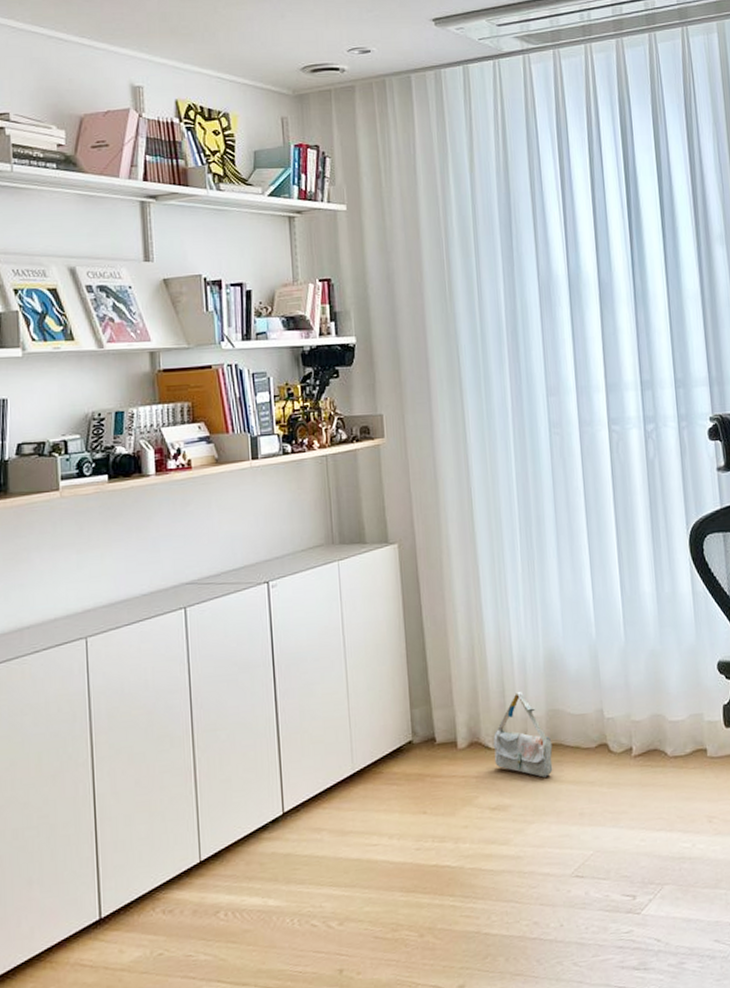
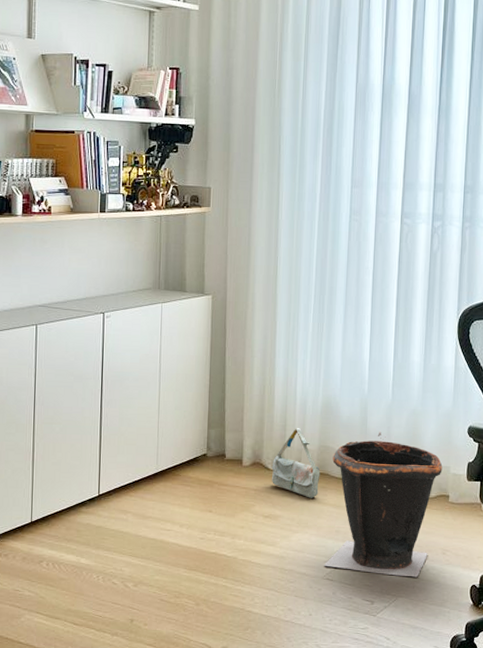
waste bin: none [564,681,695,861] -> present [323,431,443,578]

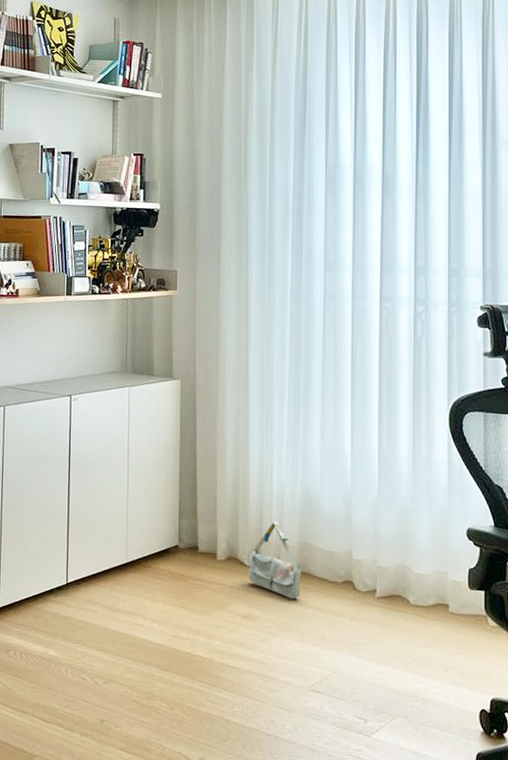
waste bin: present [323,431,443,578] -> none [308,529,440,696]

